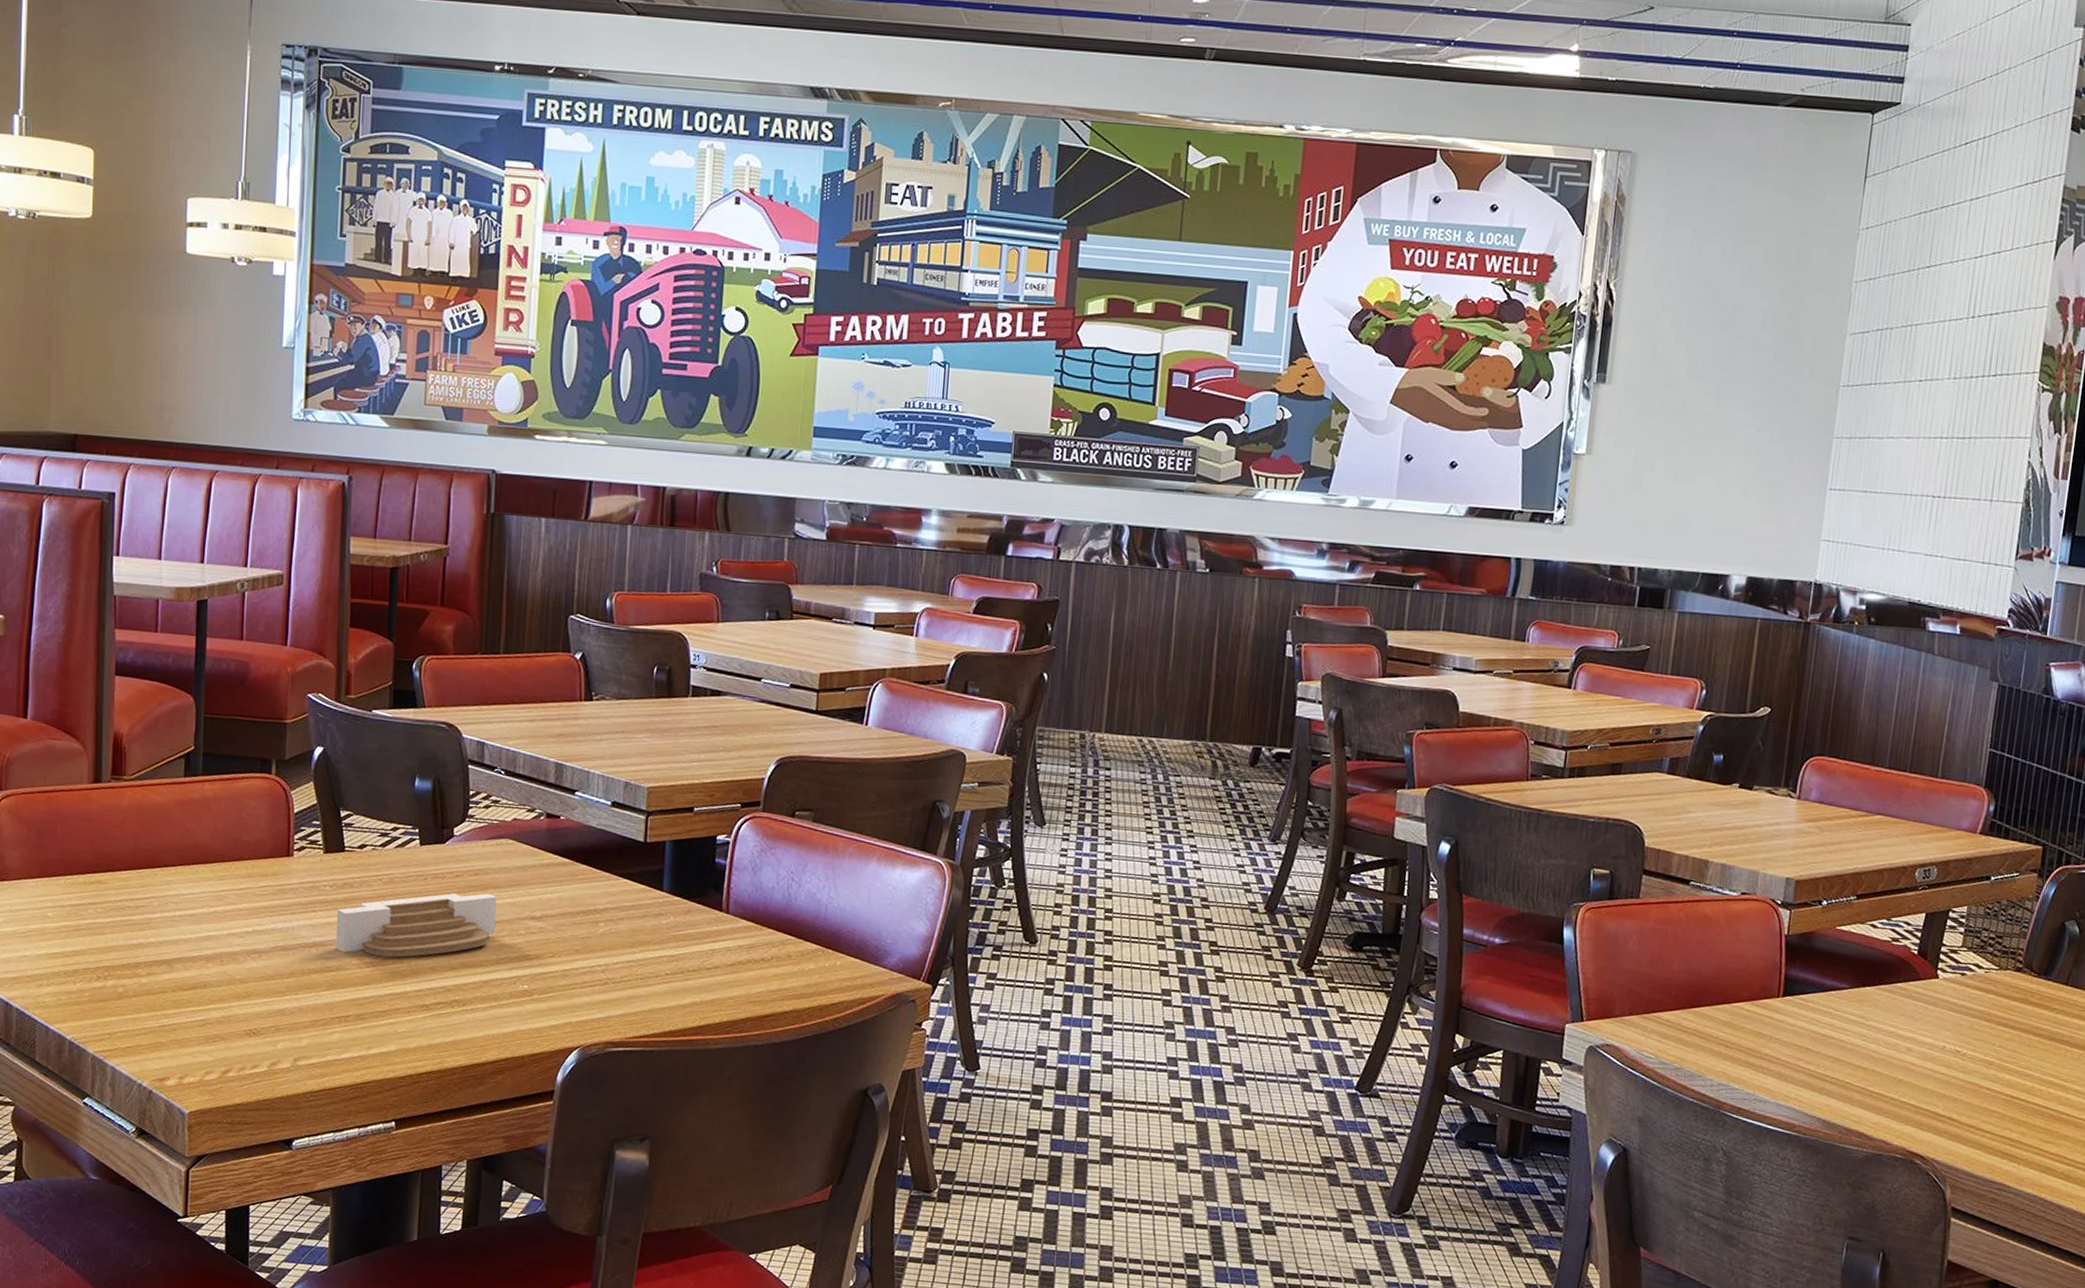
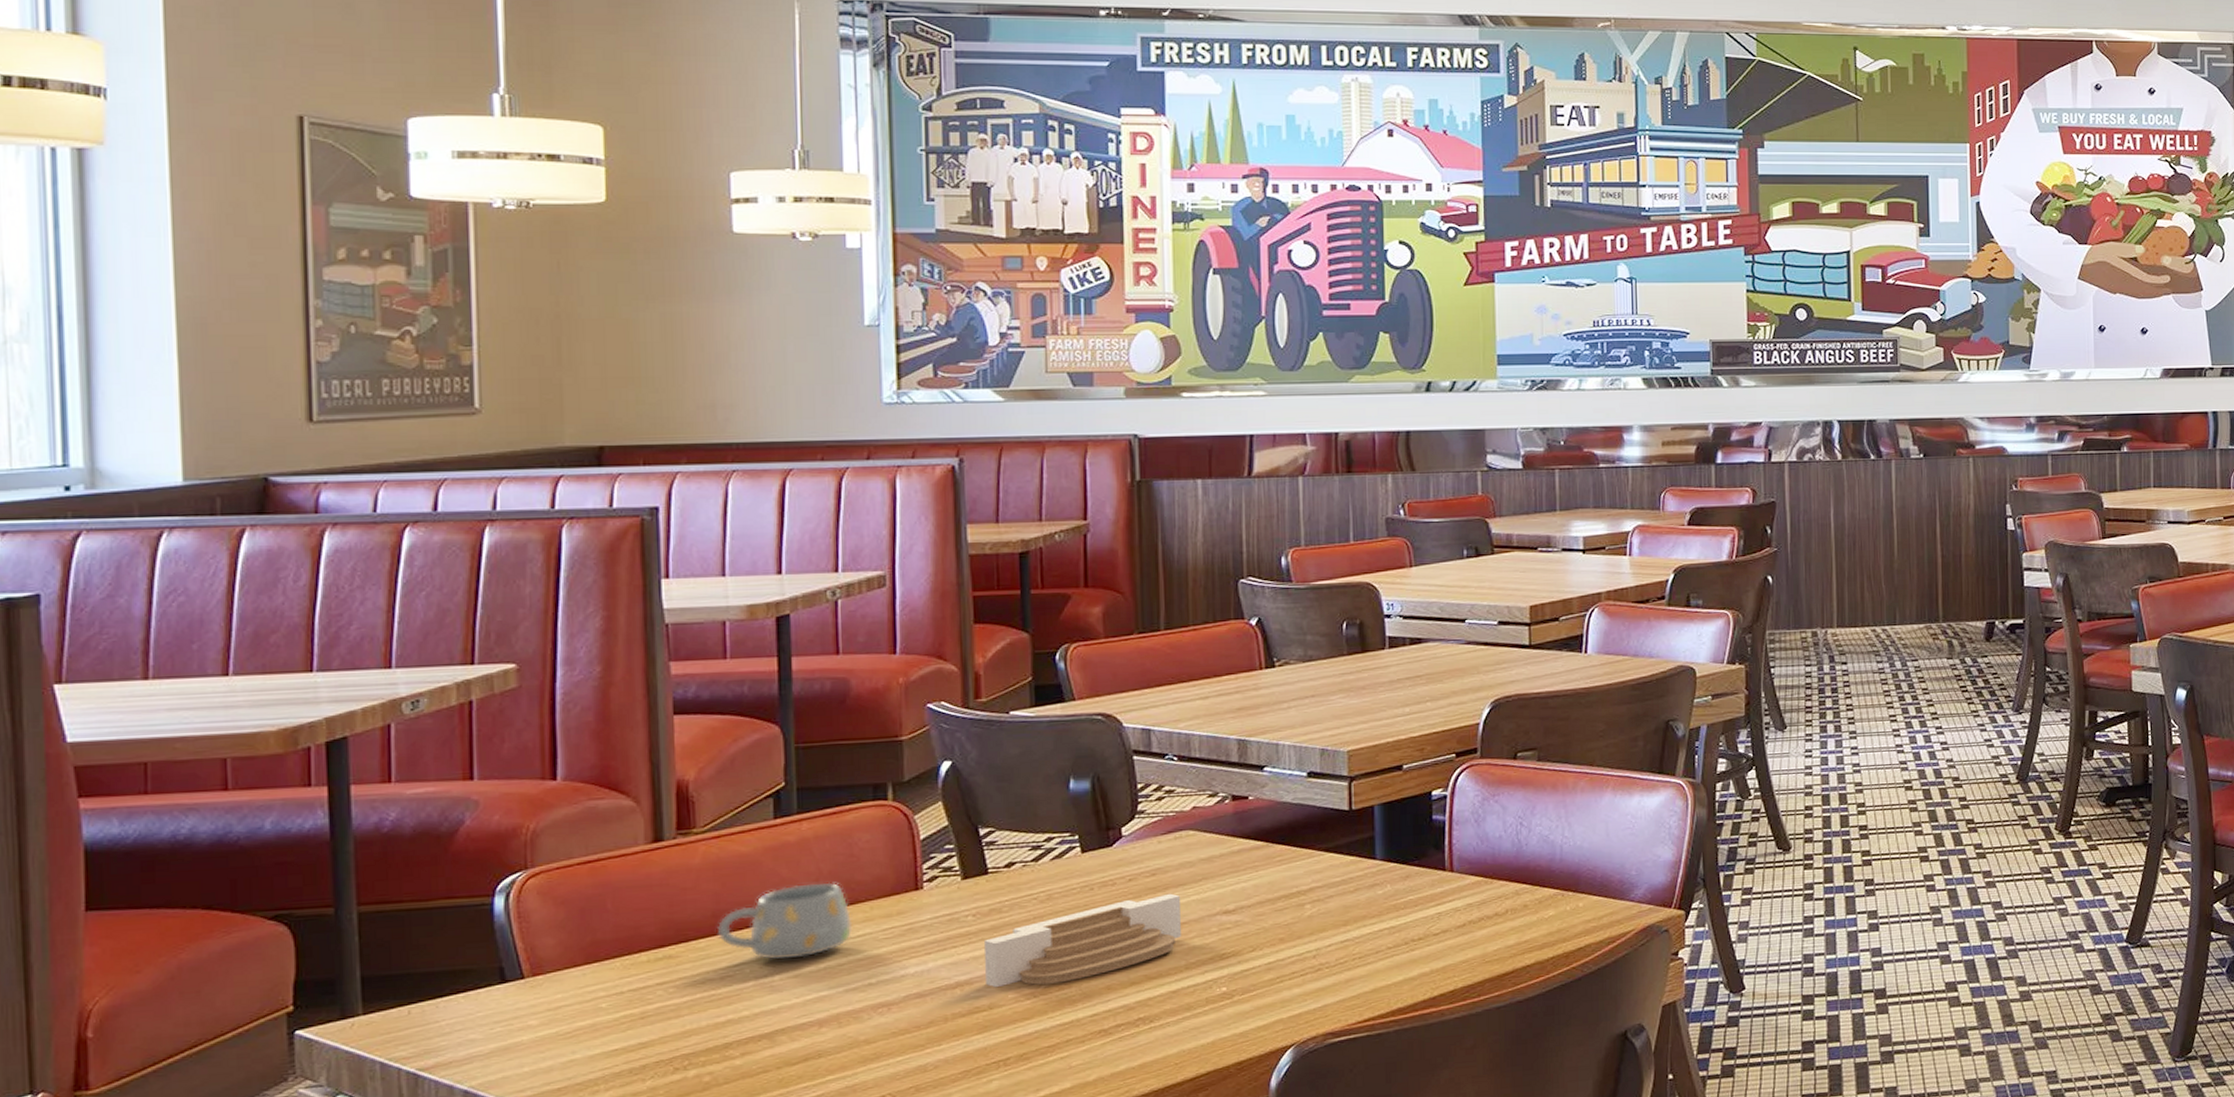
mug: none [135,836,237,901] -> present [716,882,852,959]

